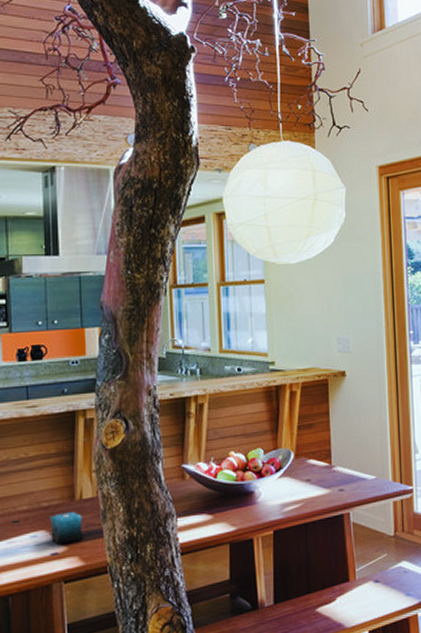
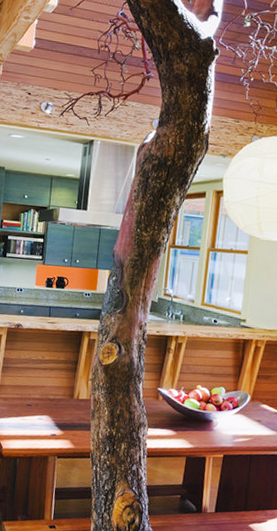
candle: present [49,512,83,544] -> none [52,405,77,430]

